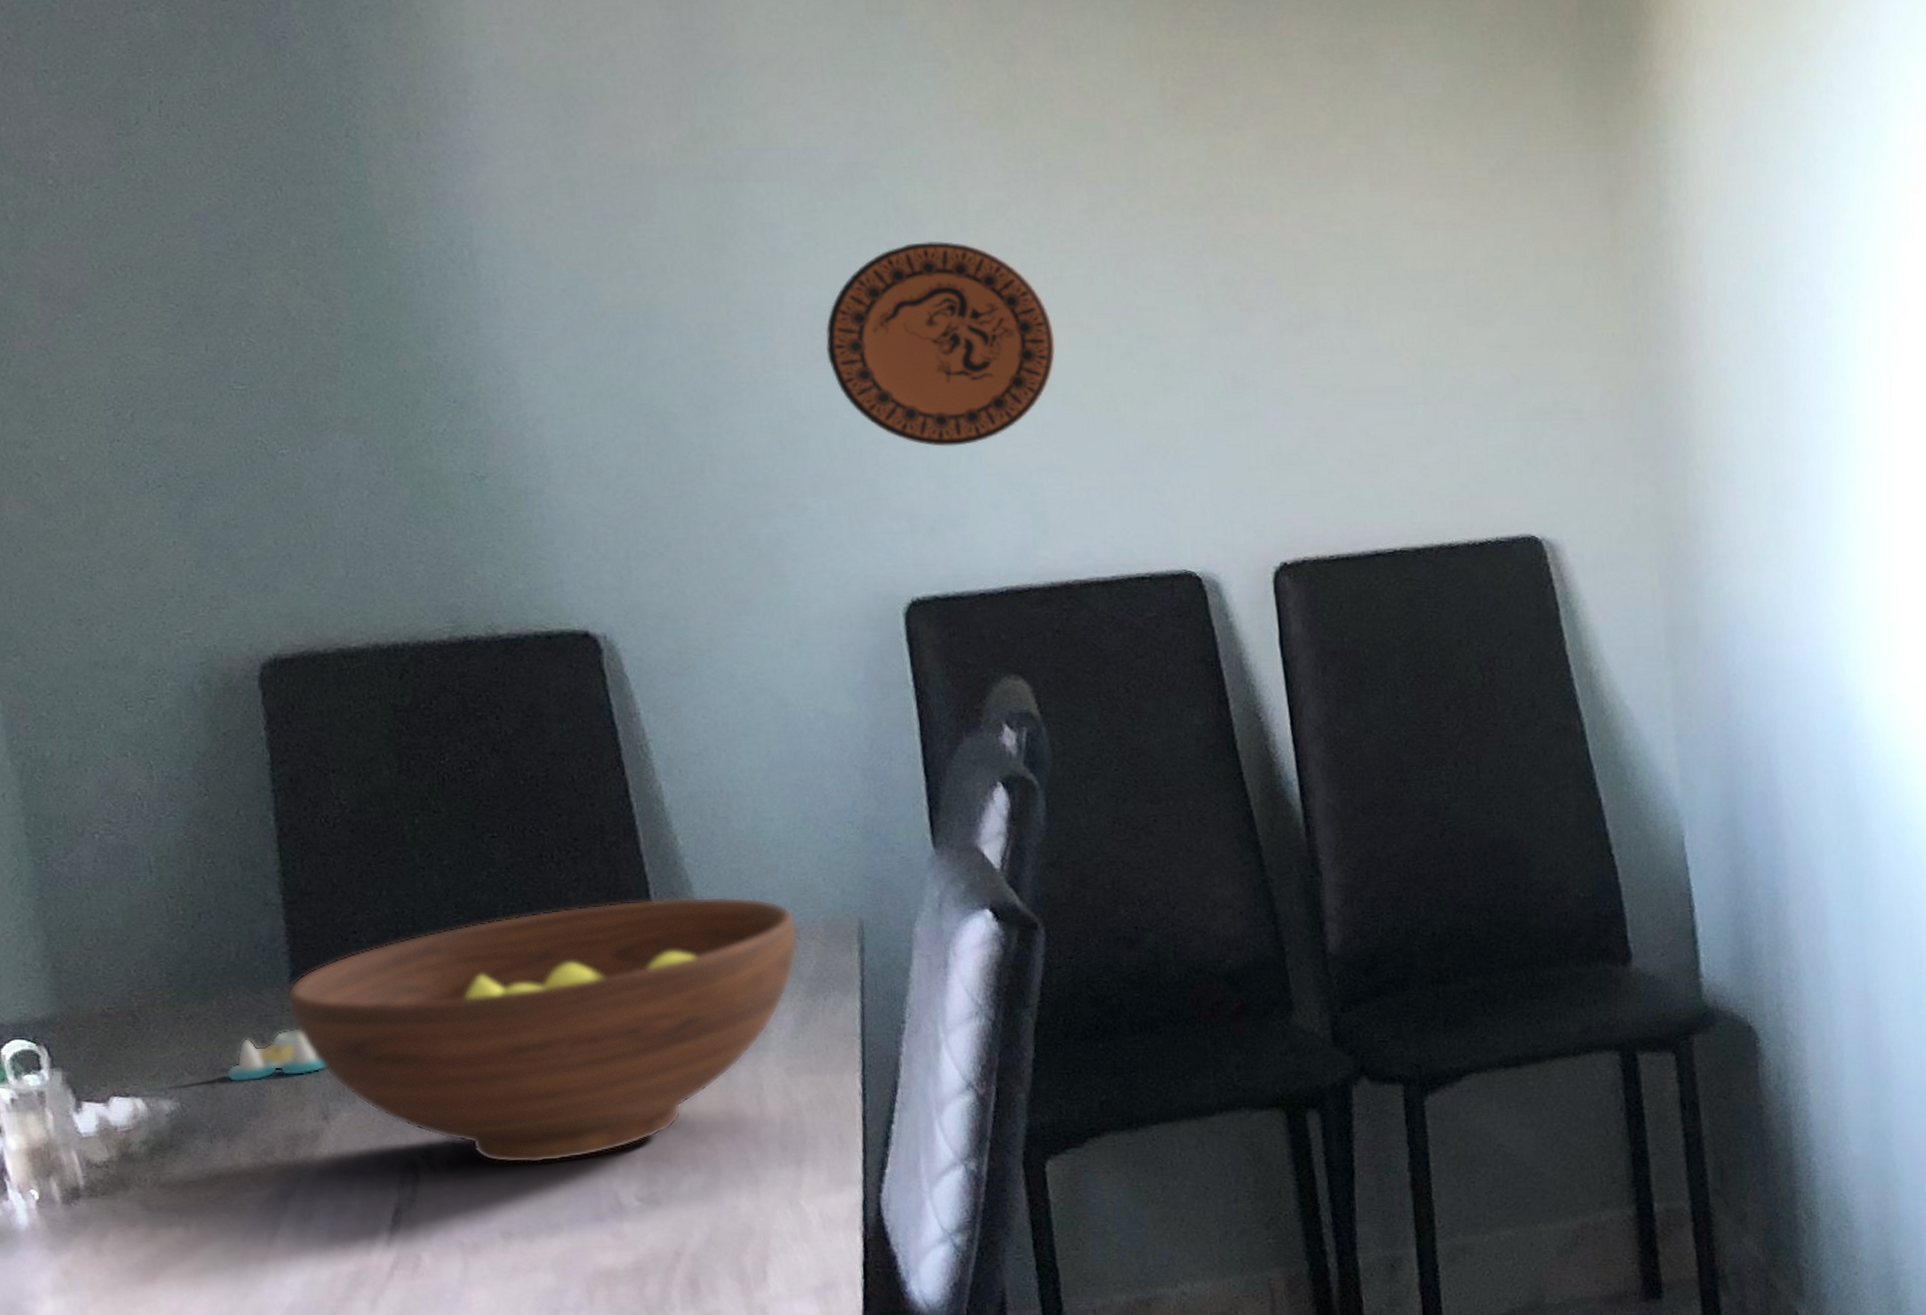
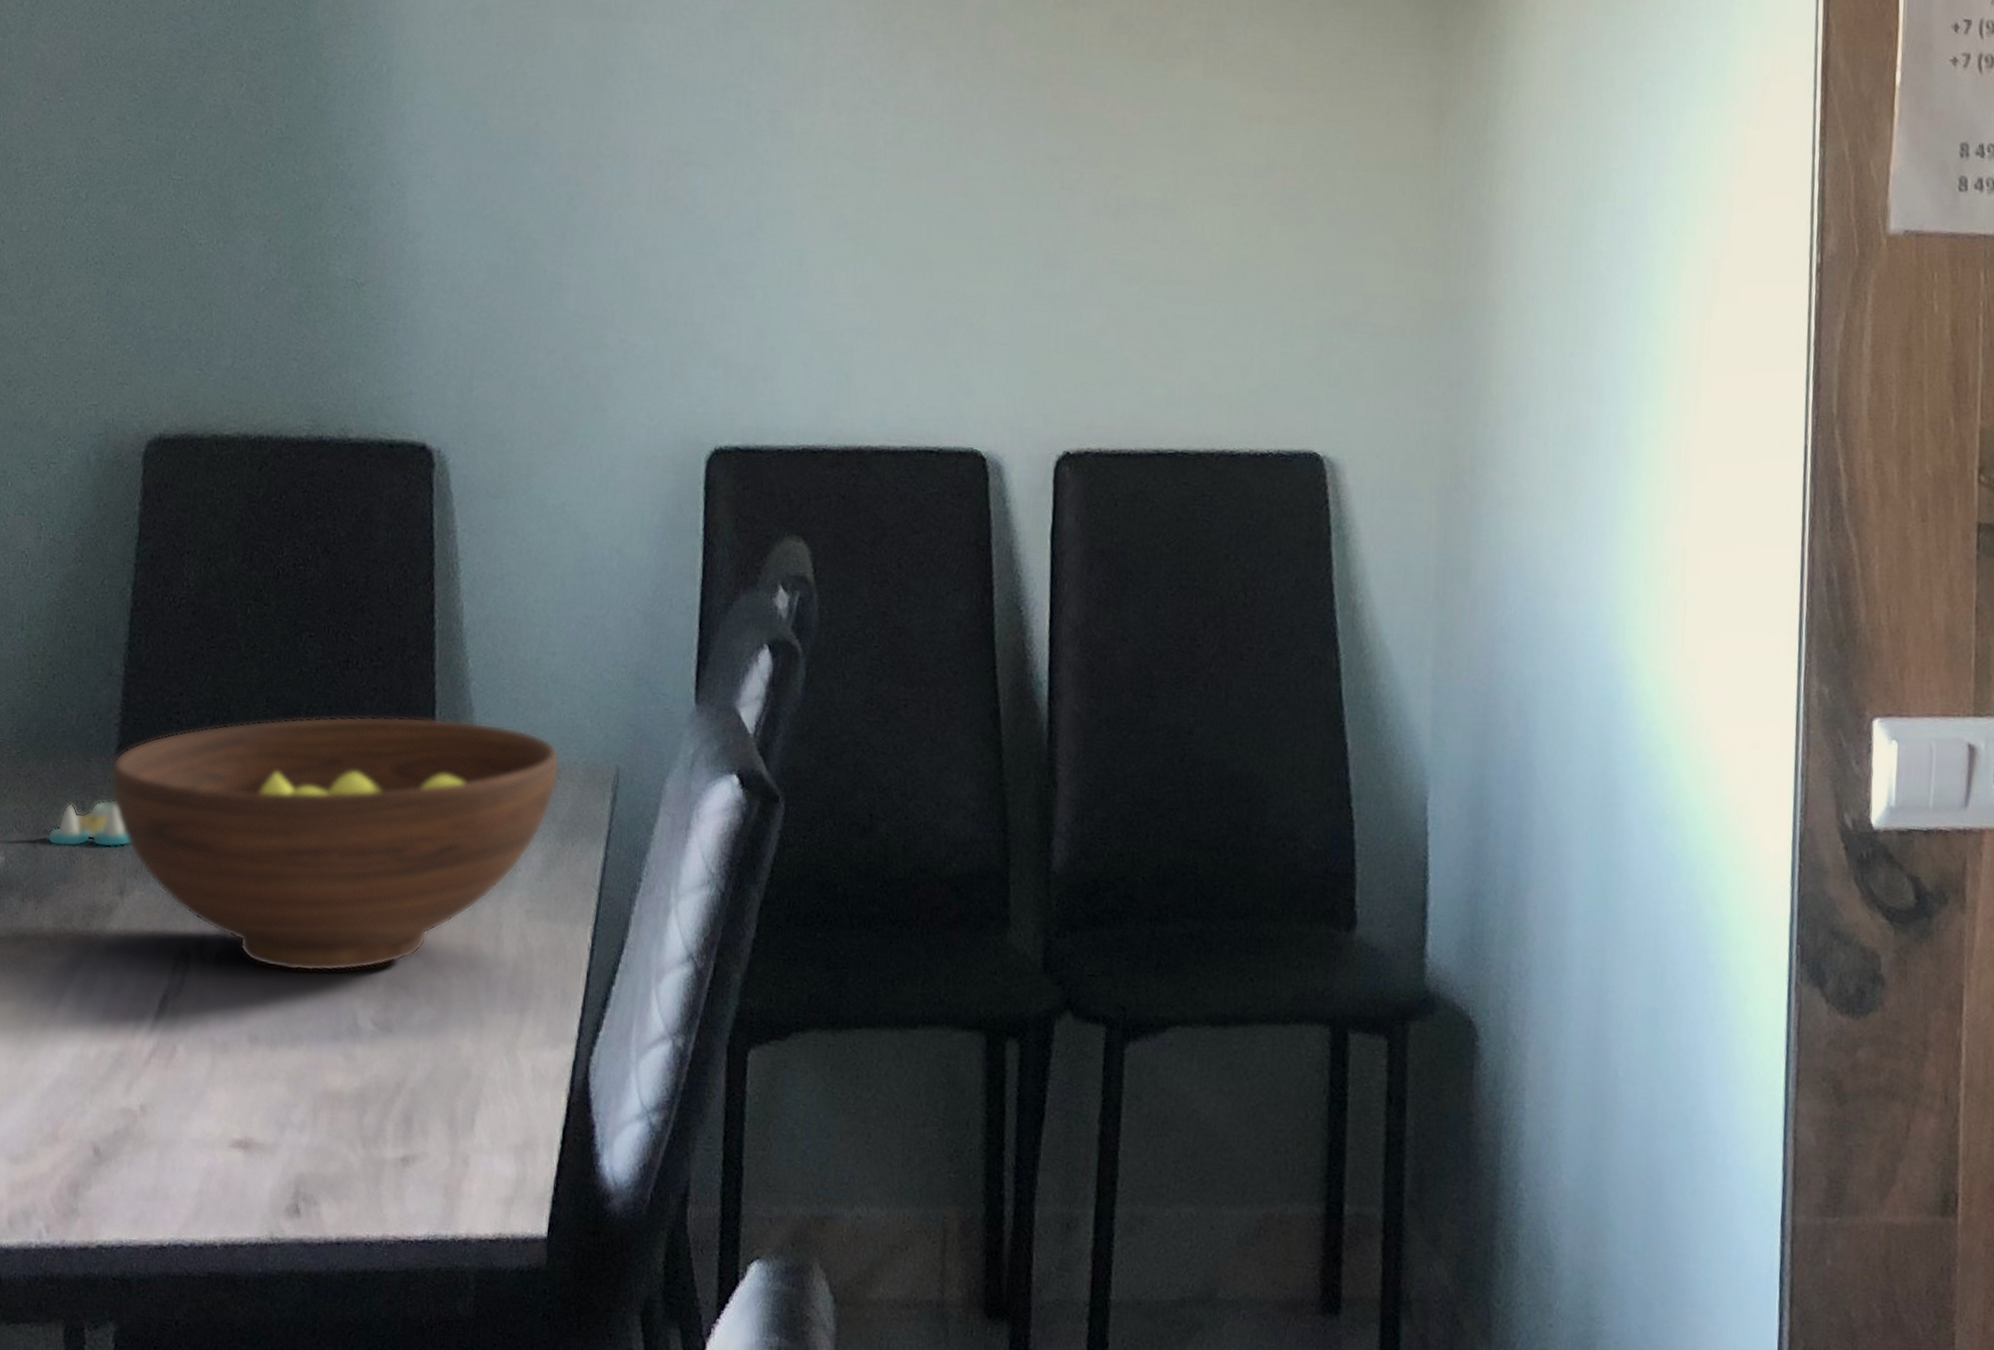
decorative plate: present [825,241,1055,447] -> none [677,93,886,299]

